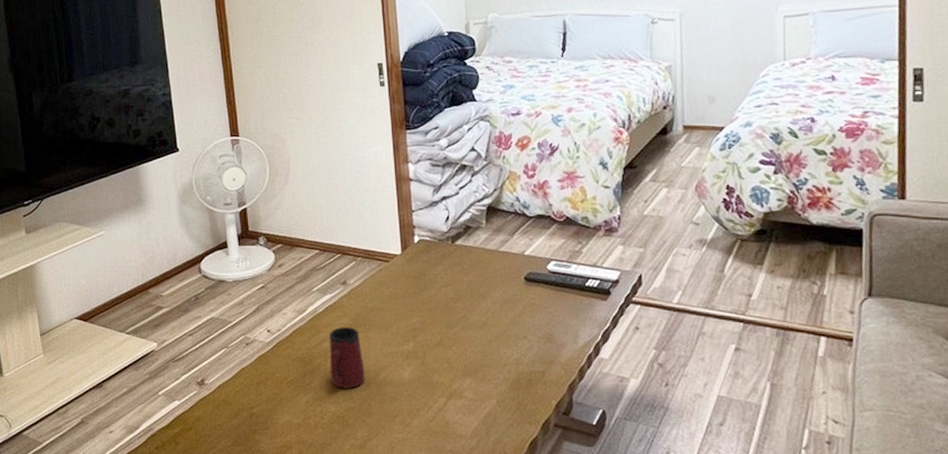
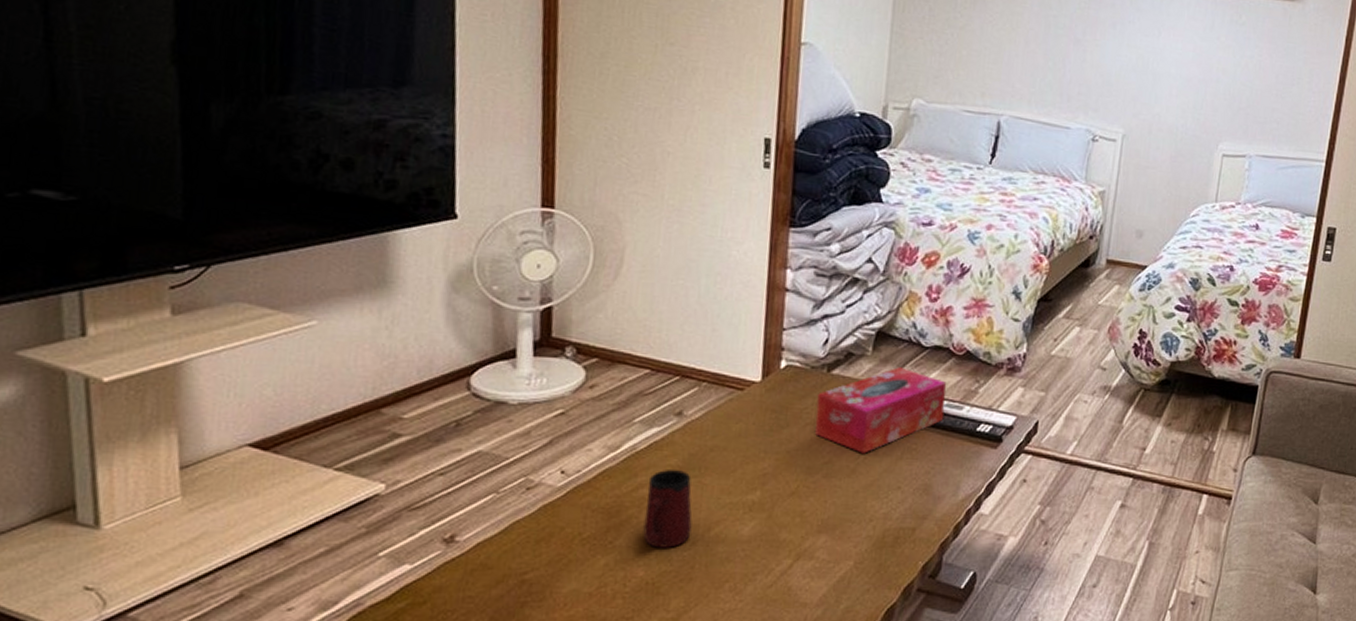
tissue box: none [447,235,555,309] -> present [815,367,947,454]

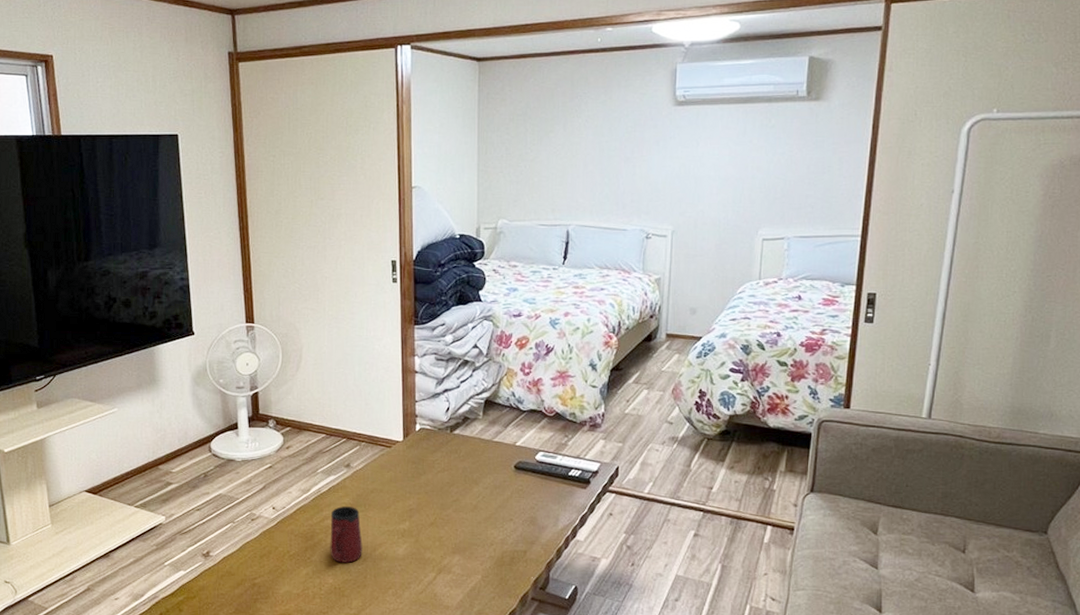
tissue box: present [815,367,947,454] -> none [444,427,543,494]

